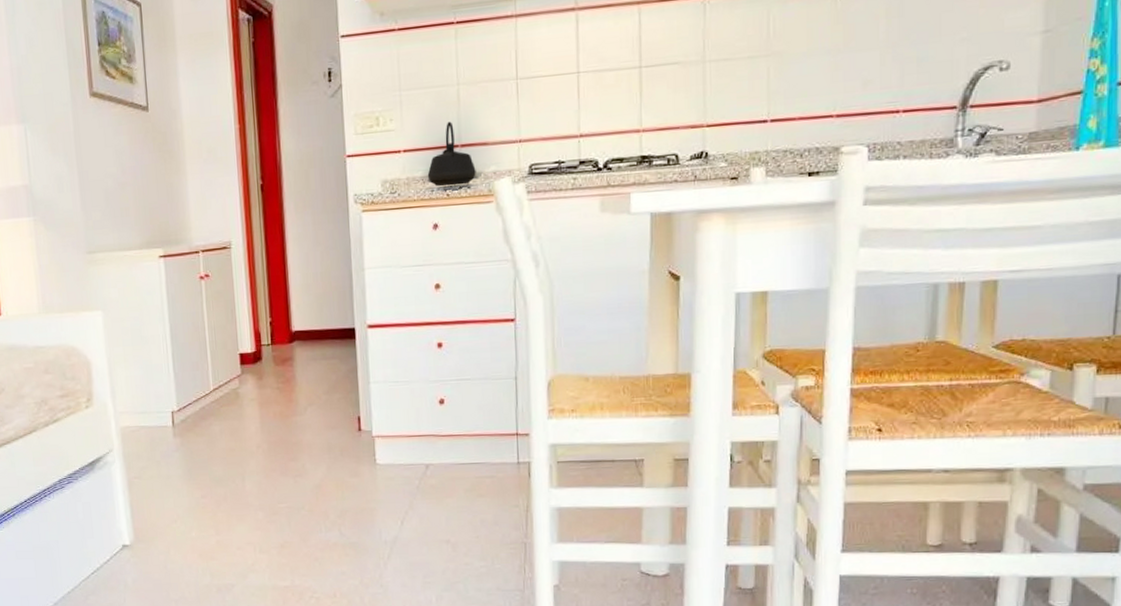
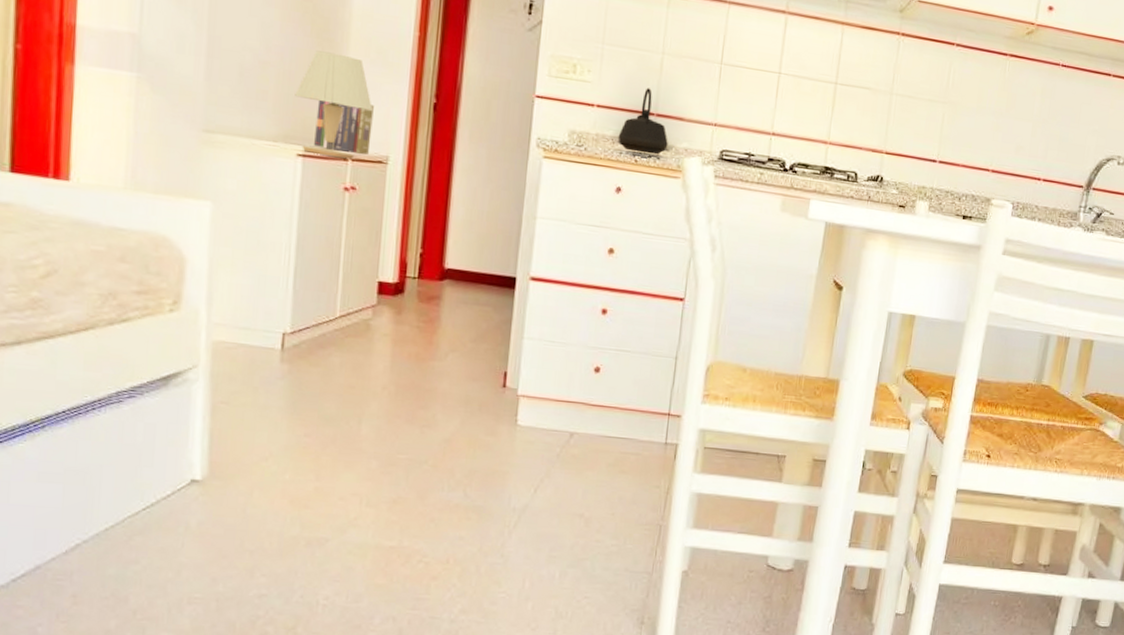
table lamp: none [149,161,211,253] -> present [295,50,372,160]
books: none [168,199,215,246] -> present [314,100,374,155]

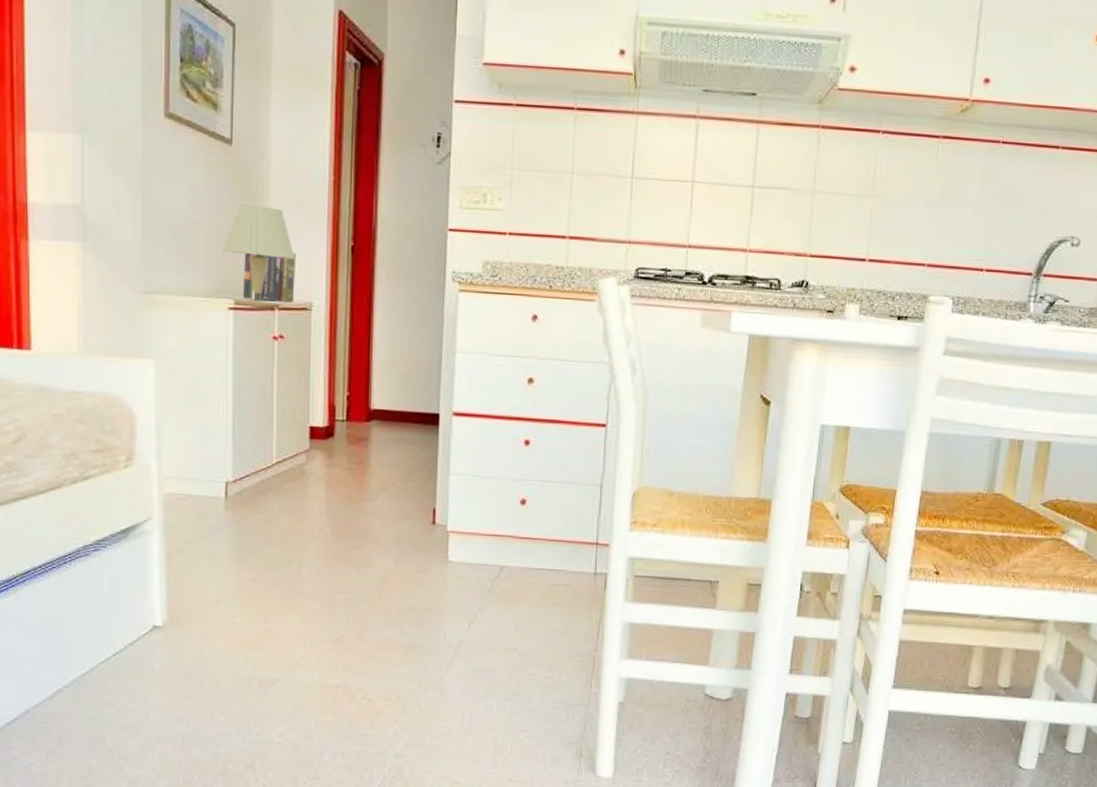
kettle: present [618,88,668,155] -> none [531,210,582,279]

